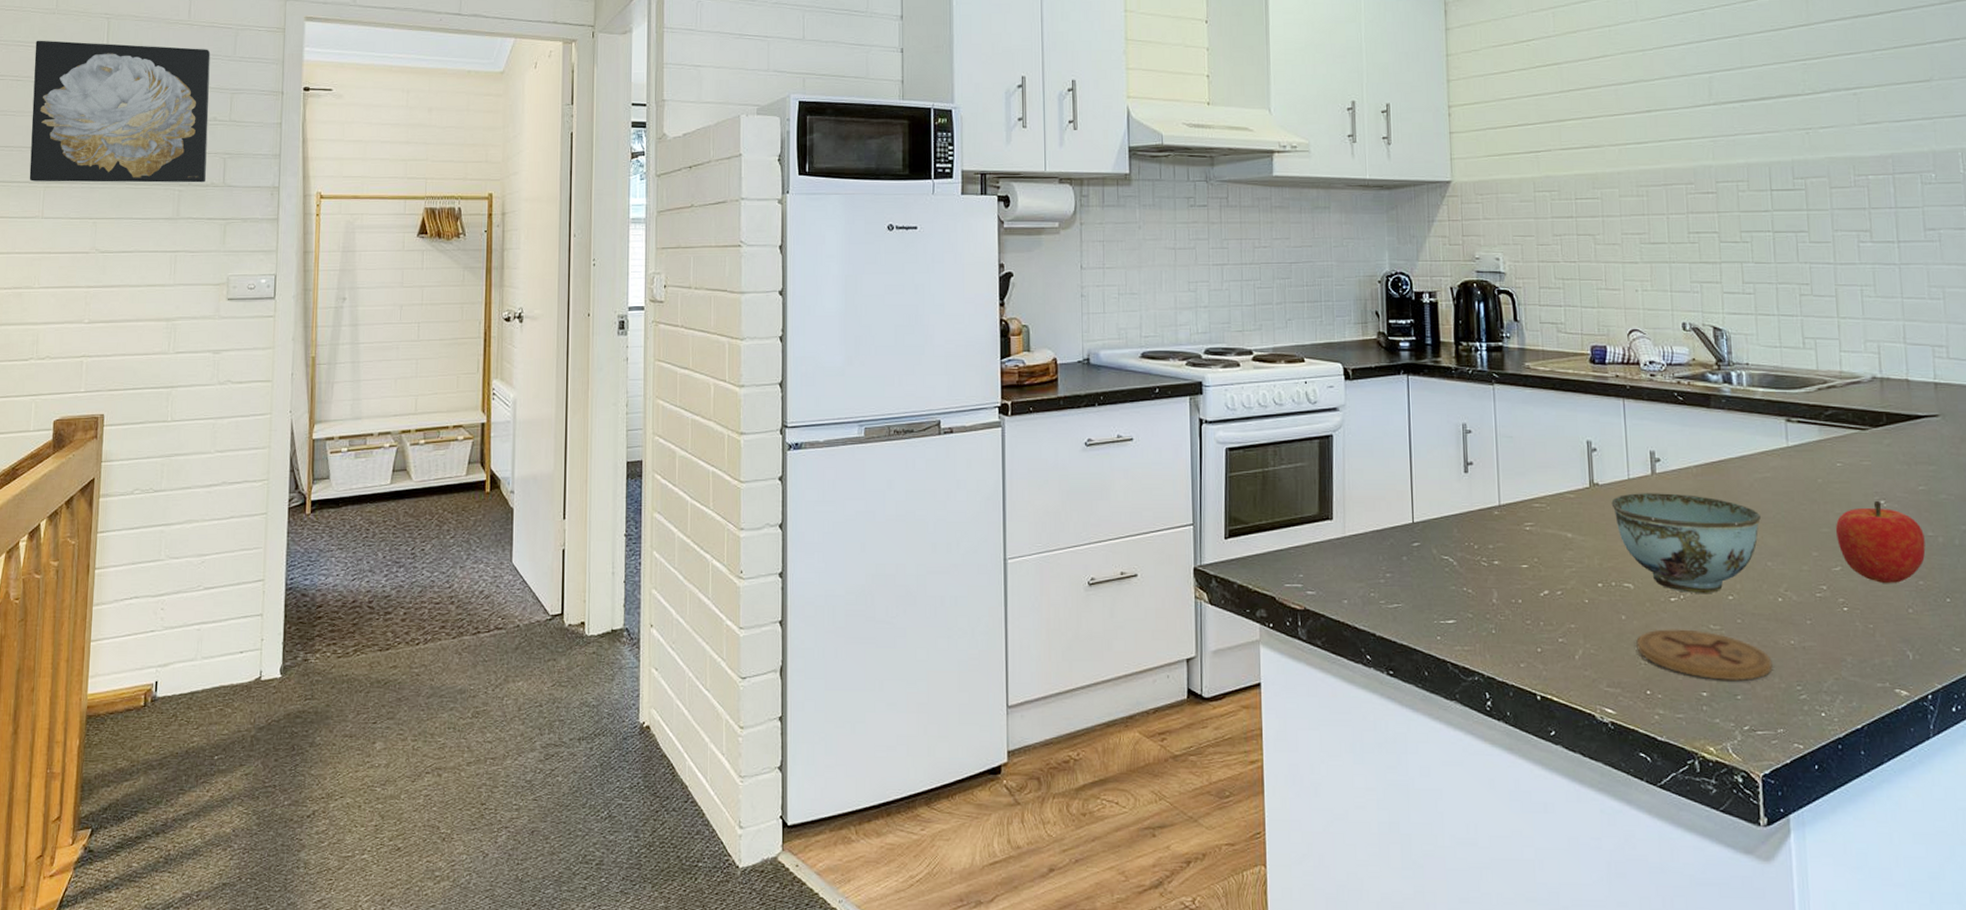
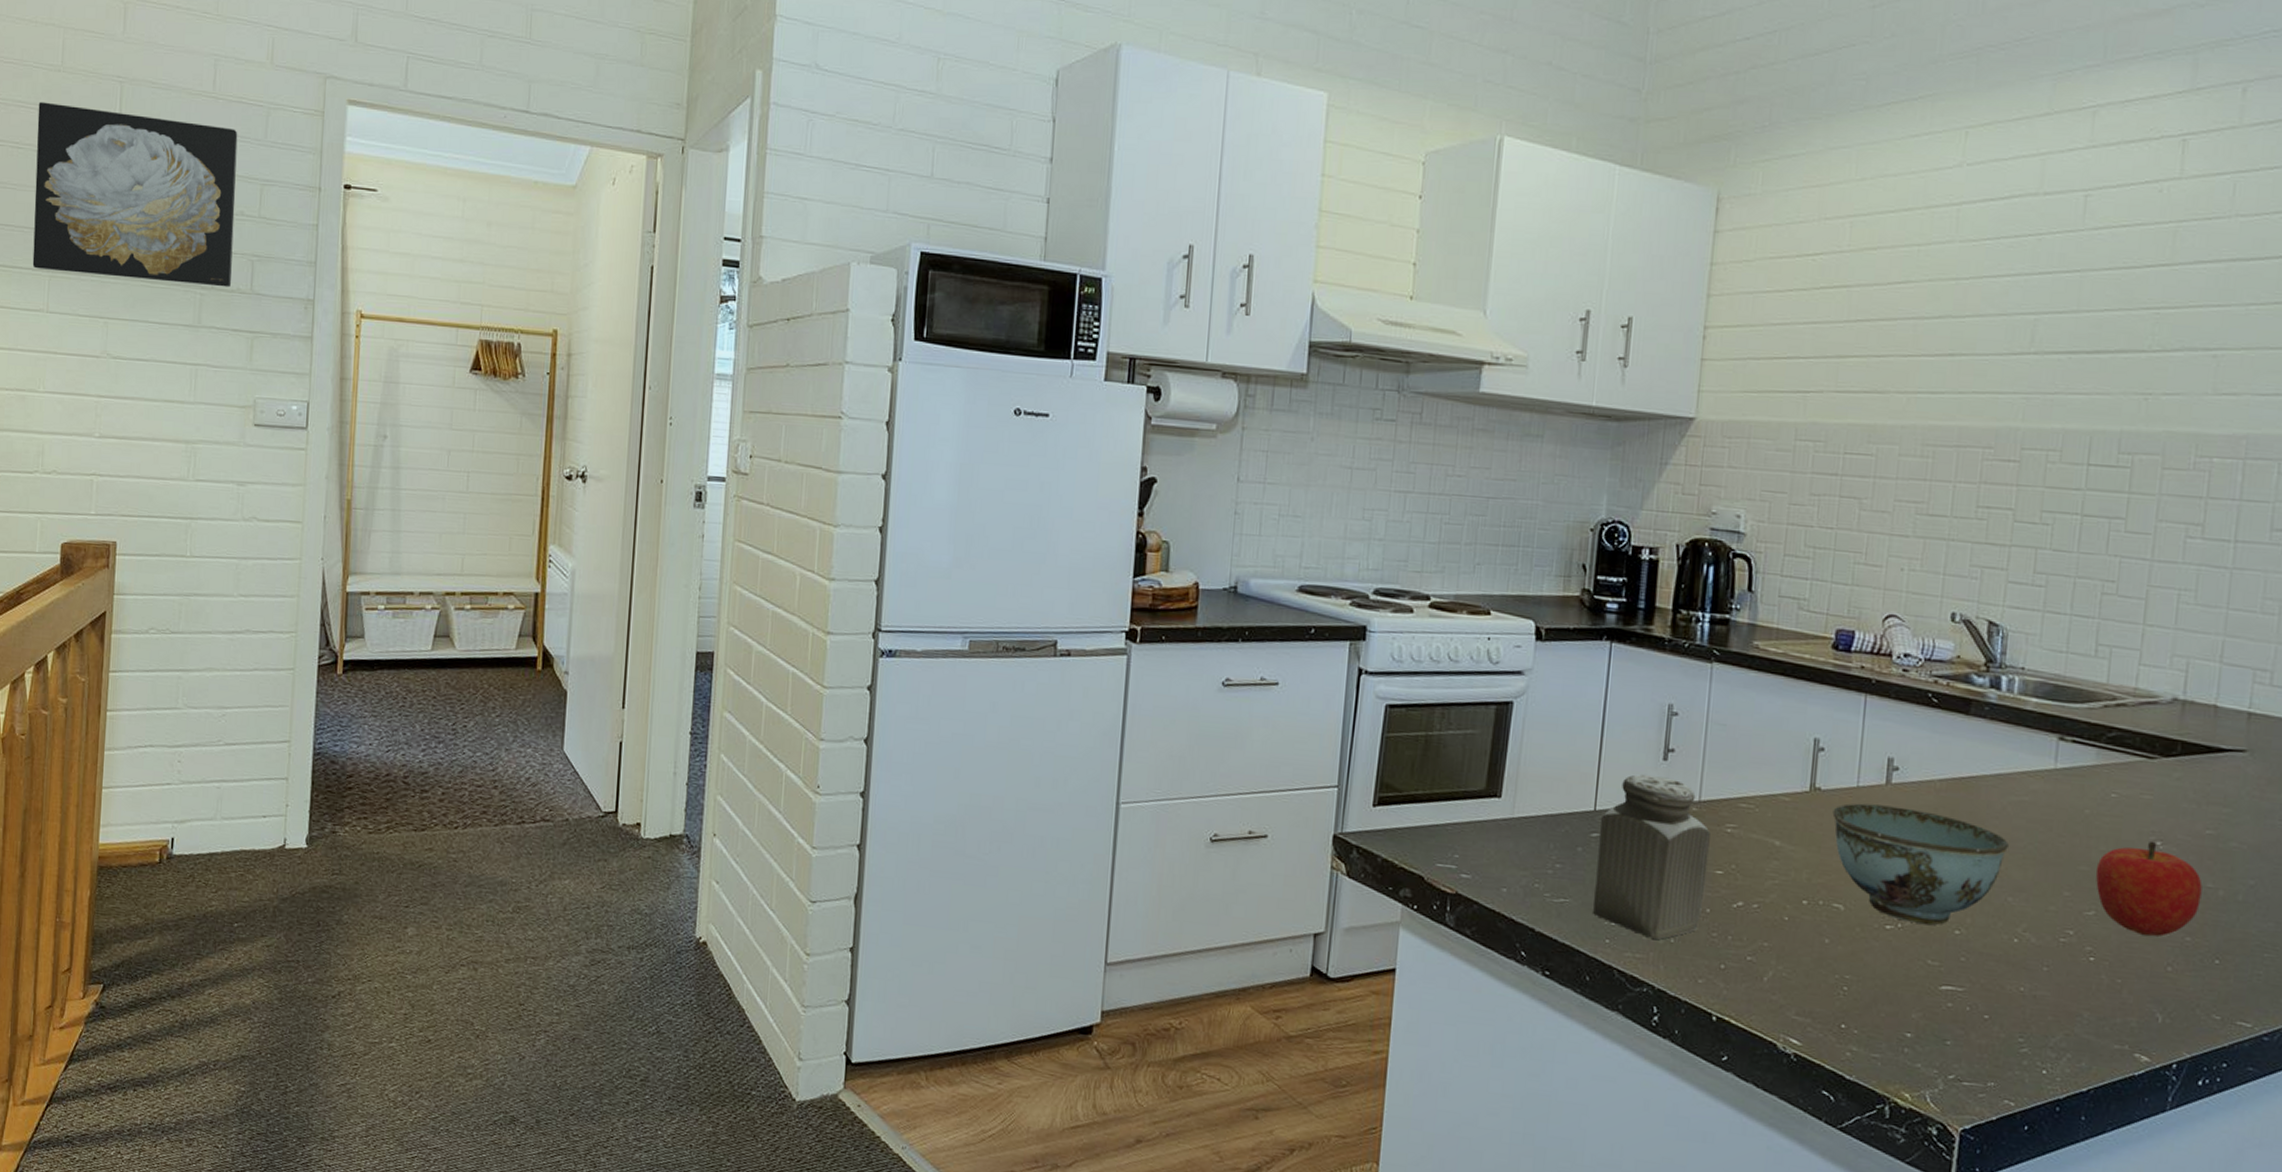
salt shaker: none [1419,486,1515,631] -> present [1593,774,1710,939]
coaster: present [1636,629,1773,682] -> none [1837,957,1994,1026]

